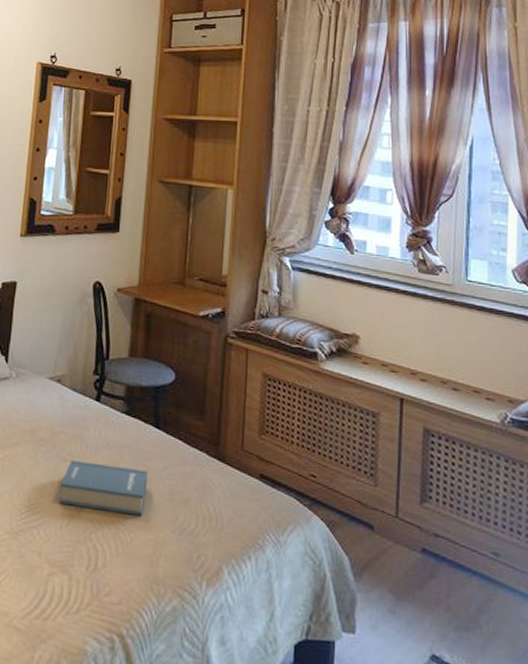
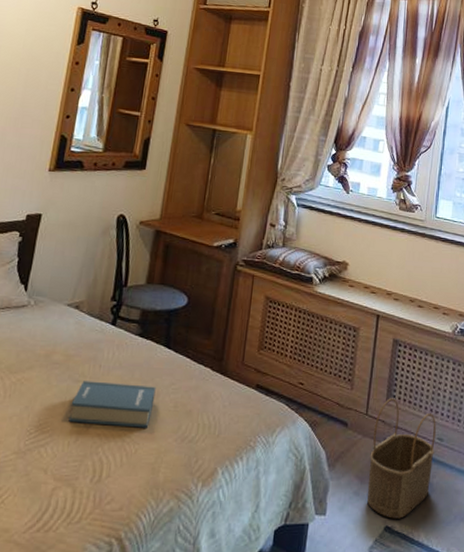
wicker basket: none [405,499,489,648] -> present [367,398,436,519]

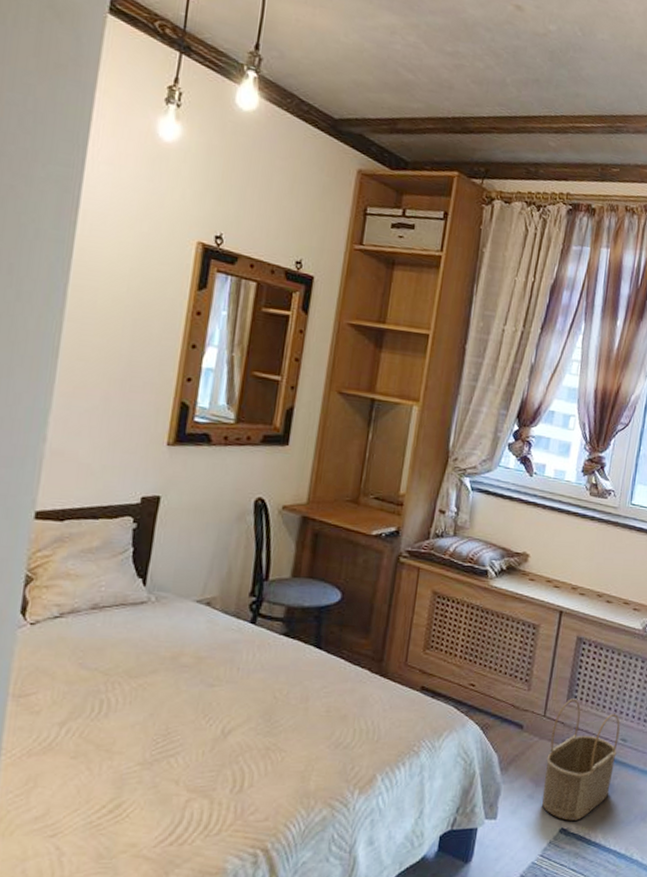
hardback book: present [68,380,156,428] -> none [202,685,305,735]

